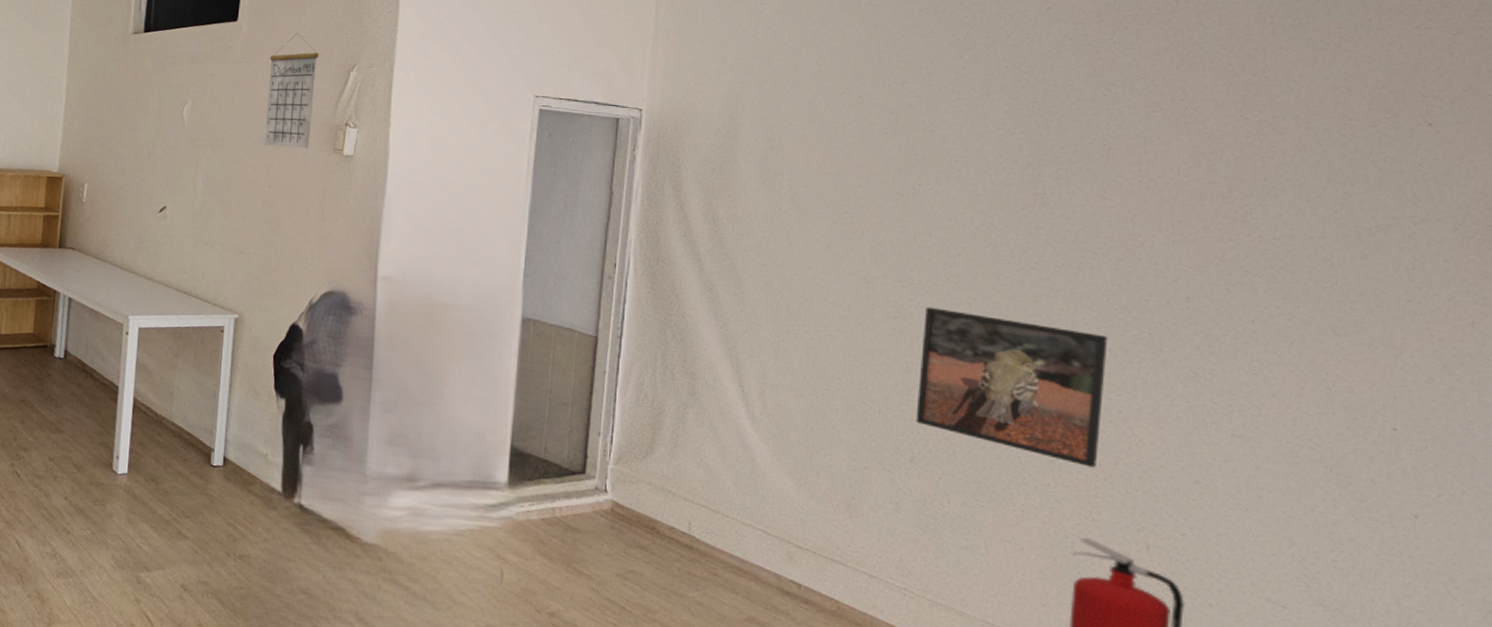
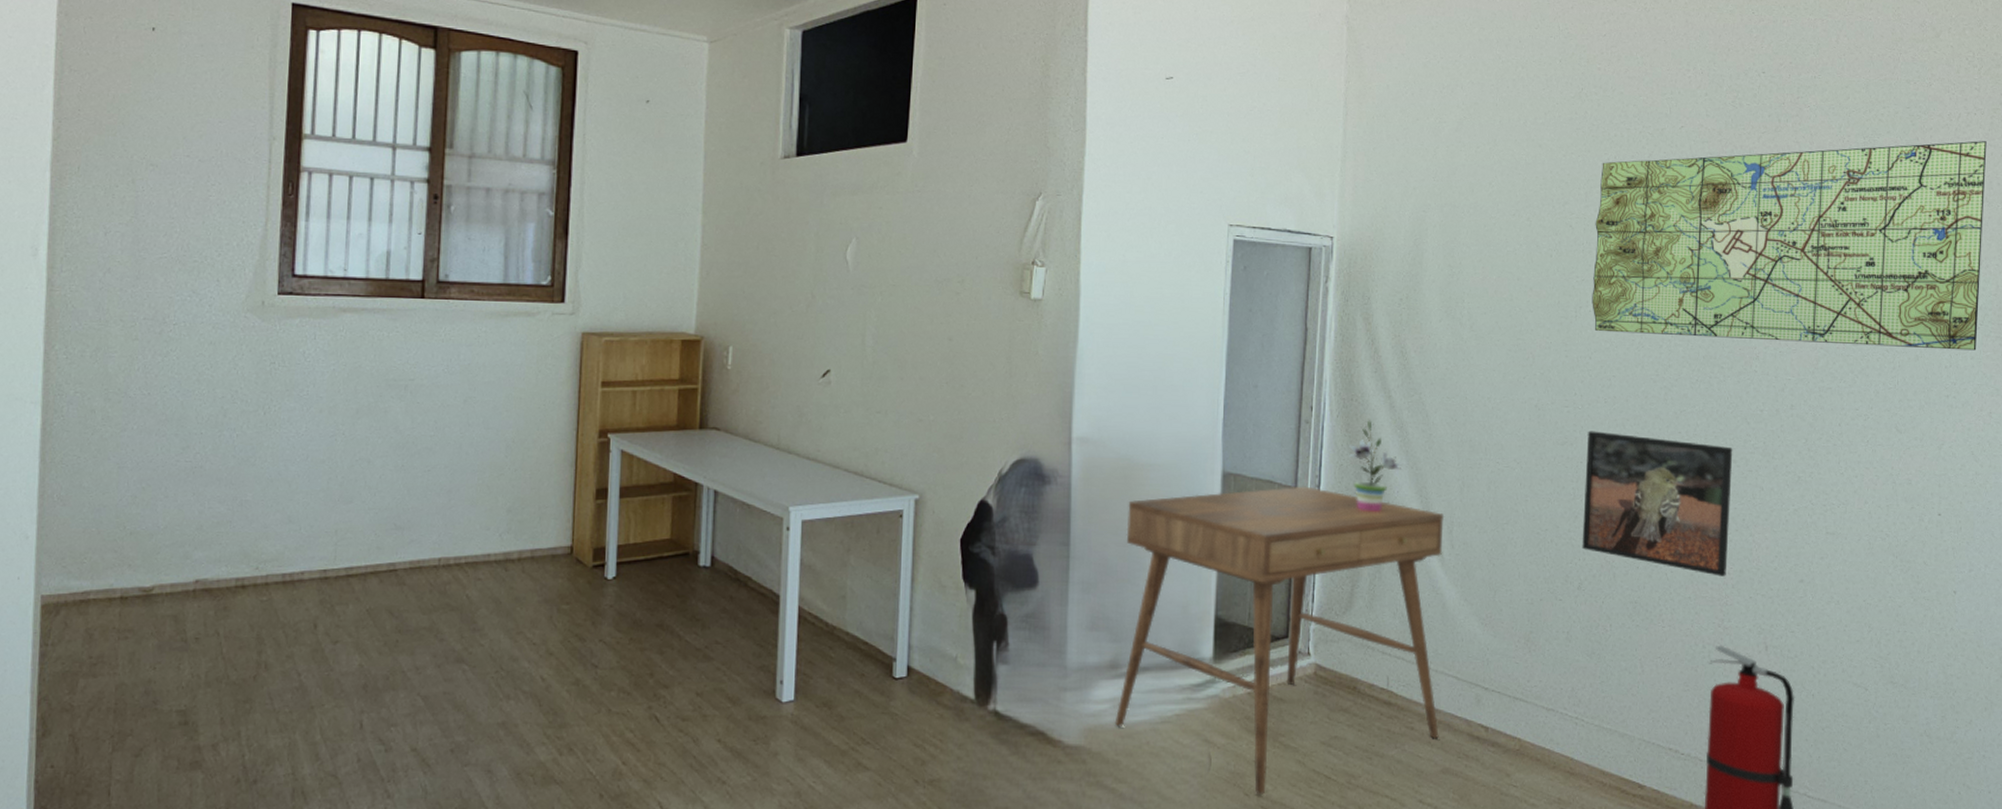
calendar: present [263,32,319,148] -> none [941,155,1001,292]
desk: none [410,335,757,614] -> present [1114,486,1445,795]
potted plant: none [653,280,710,367] -> present [1349,420,1401,512]
map: none [933,23,1473,253] -> present [1592,141,1987,351]

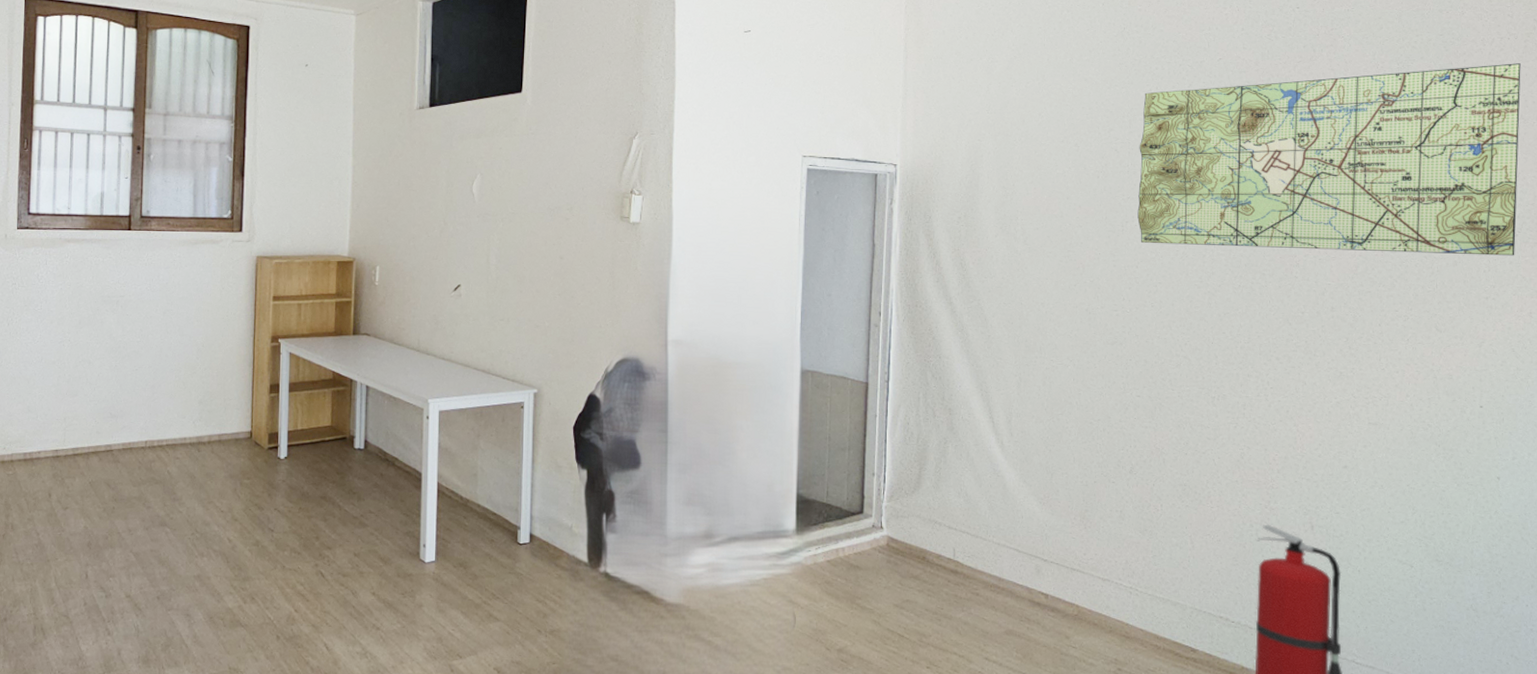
desk: present [1114,486,1445,795] -> none [710,381,1004,649]
potted plant: present [1349,420,1401,512] -> none [915,323,963,404]
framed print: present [1582,431,1733,577] -> none [1132,332,1276,463]

